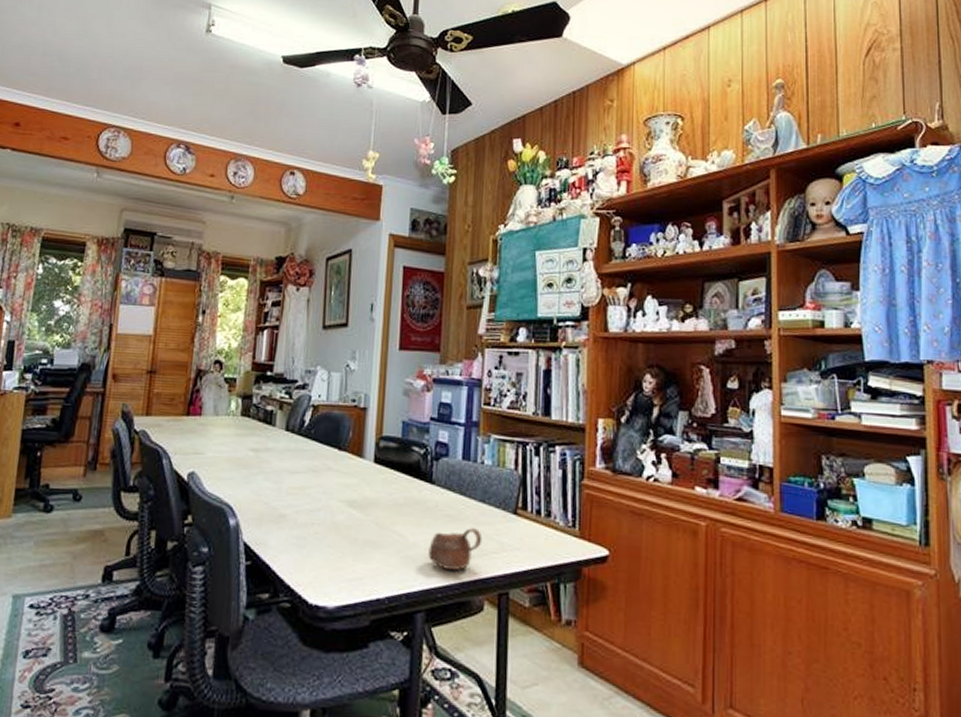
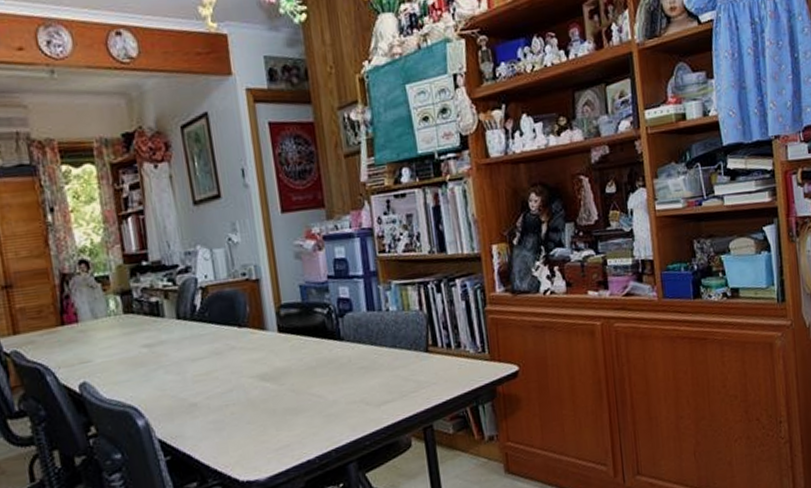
cup: present [428,528,483,570] -> none [349,373,400,418]

